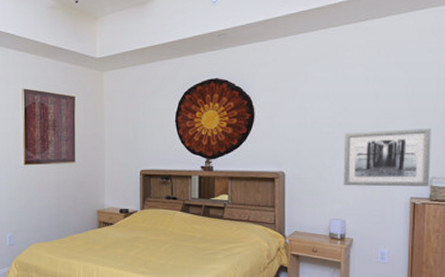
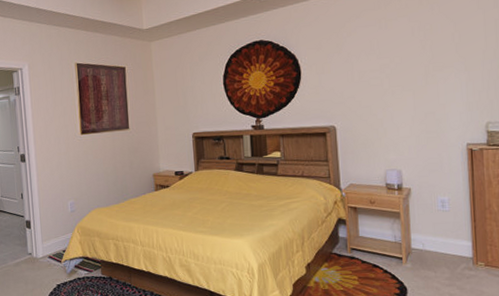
wall art: present [343,128,432,187] -> none [393,74,486,137]

